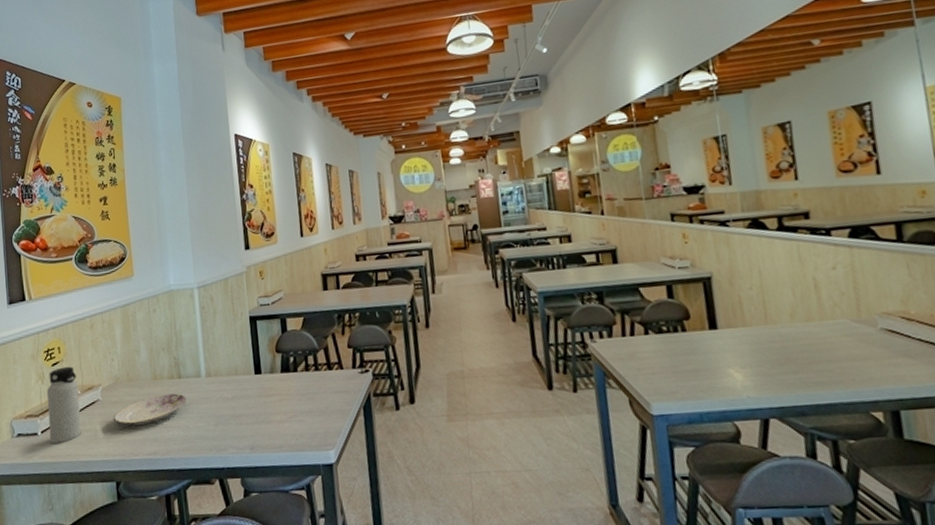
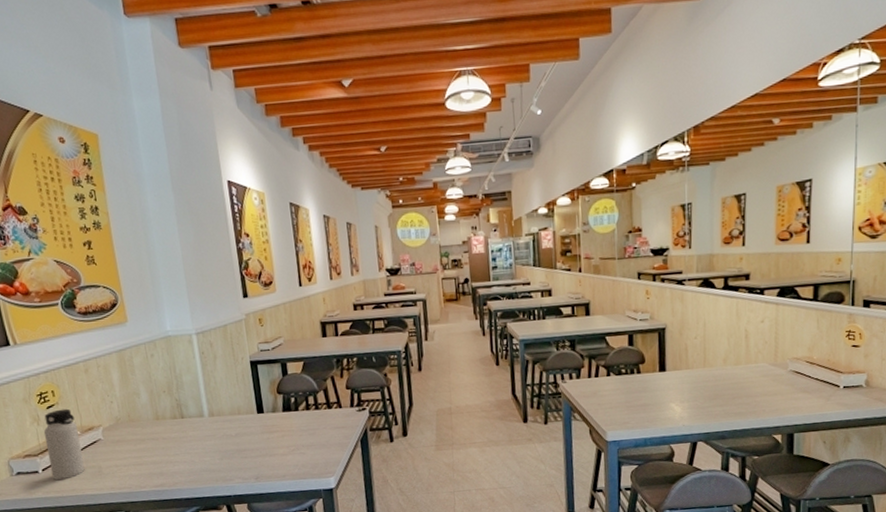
plate: present [113,393,187,425] -> none [116,432,191,461]

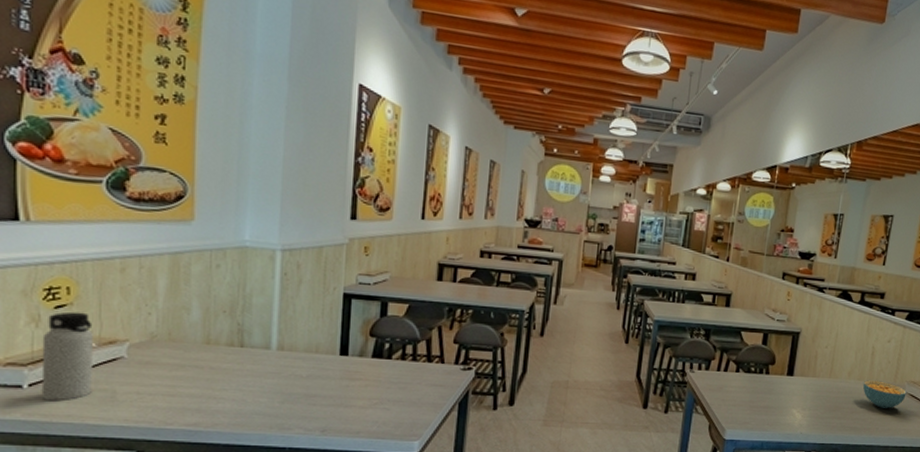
cereal bowl: none [740,362,790,390] -> present [863,380,907,408]

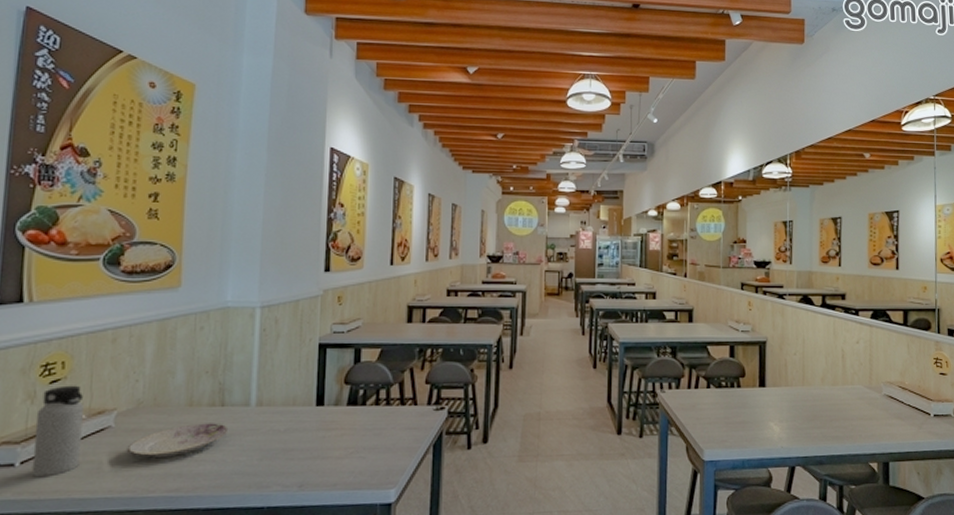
plate: none [141,362,249,392] -> present [126,423,229,457]
cereal bowl: present [863,380,907,408] -> none [838,384,885,413]

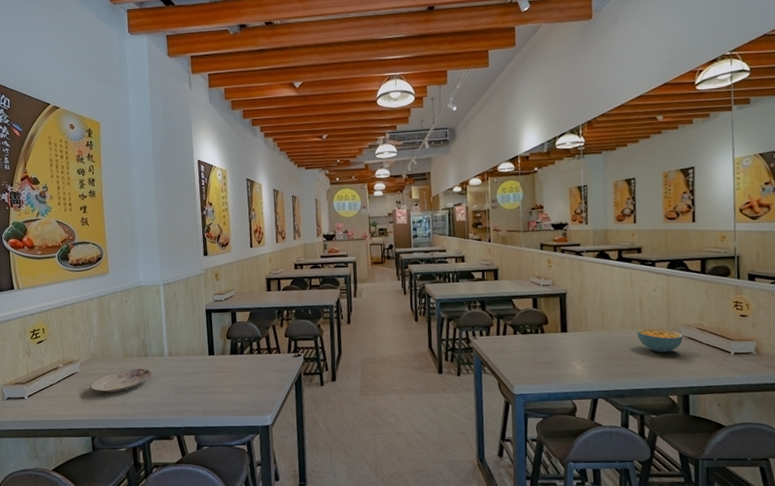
water bottle: present [31,385,84,478] -> none [32,344,62,406]
cereal bowl: none [838,384,885,413] -> present [636,327,683,353]

